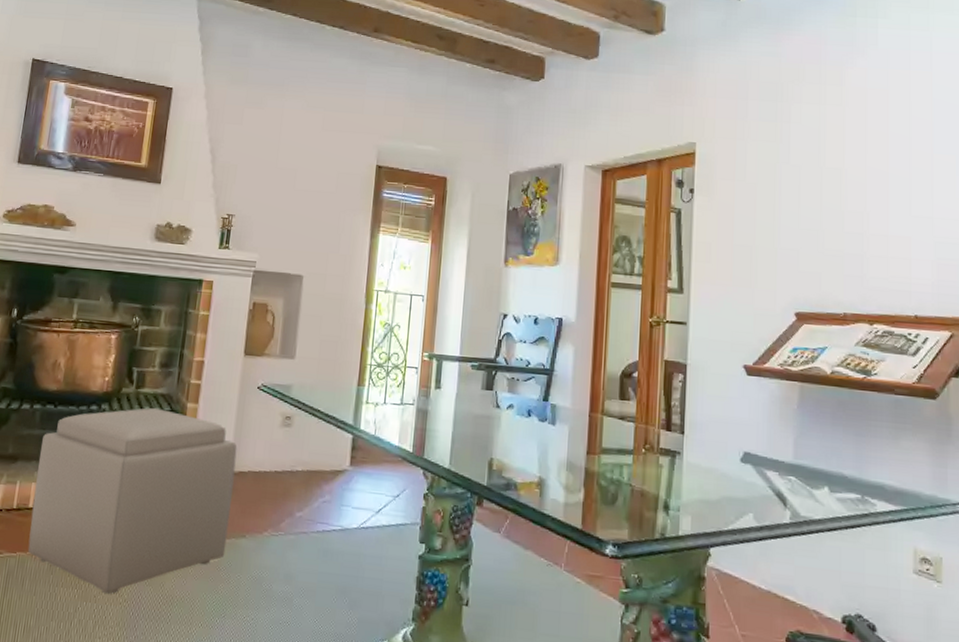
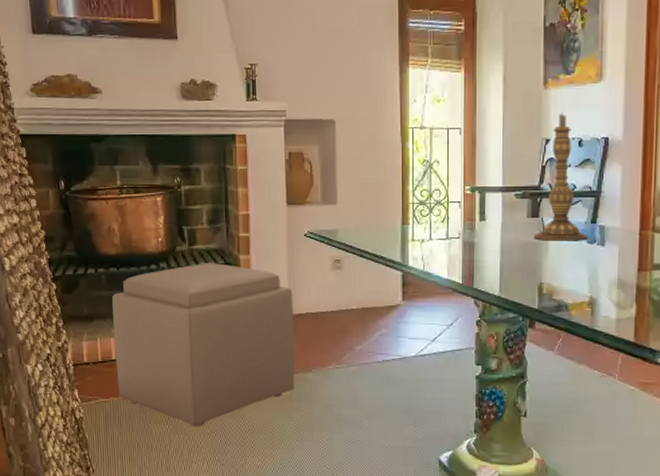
candlestick: none [487,290,539,418] -> present [534,112,588,241]

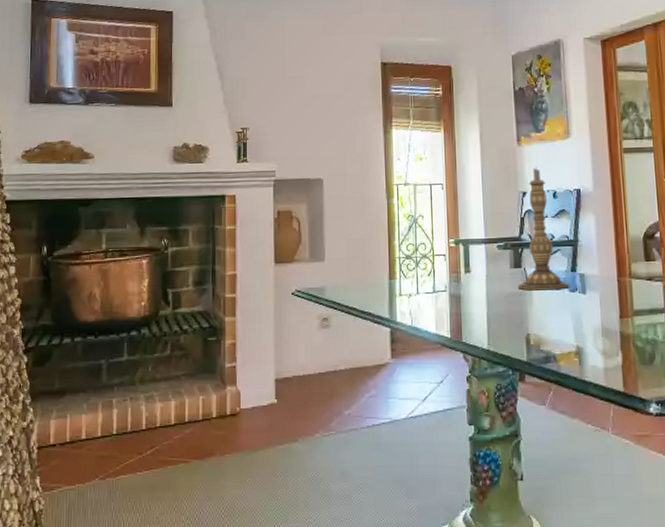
ottoman: present [112,263,295,427] -> none [85,326,280,513]

